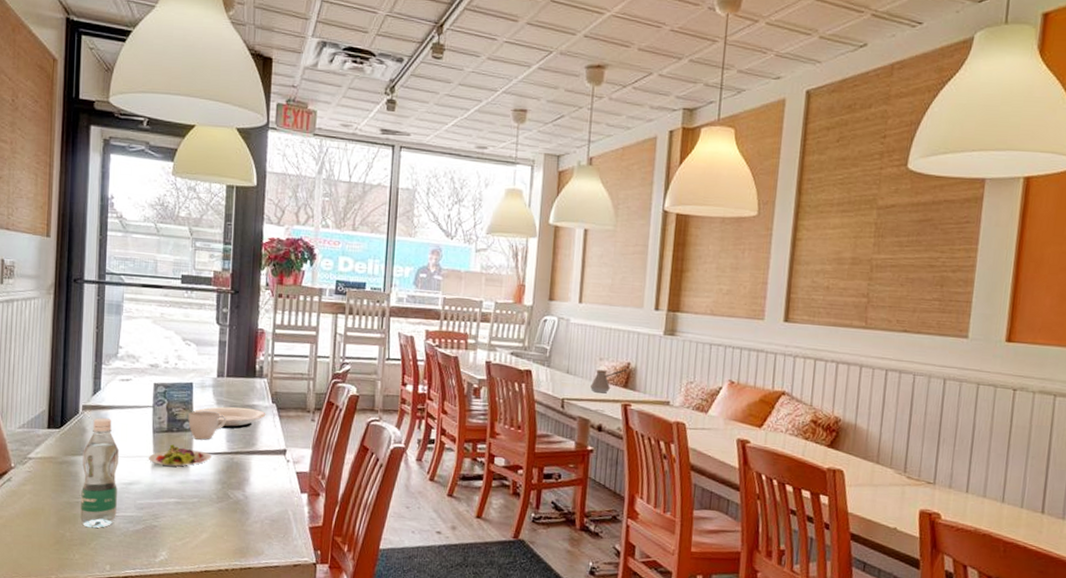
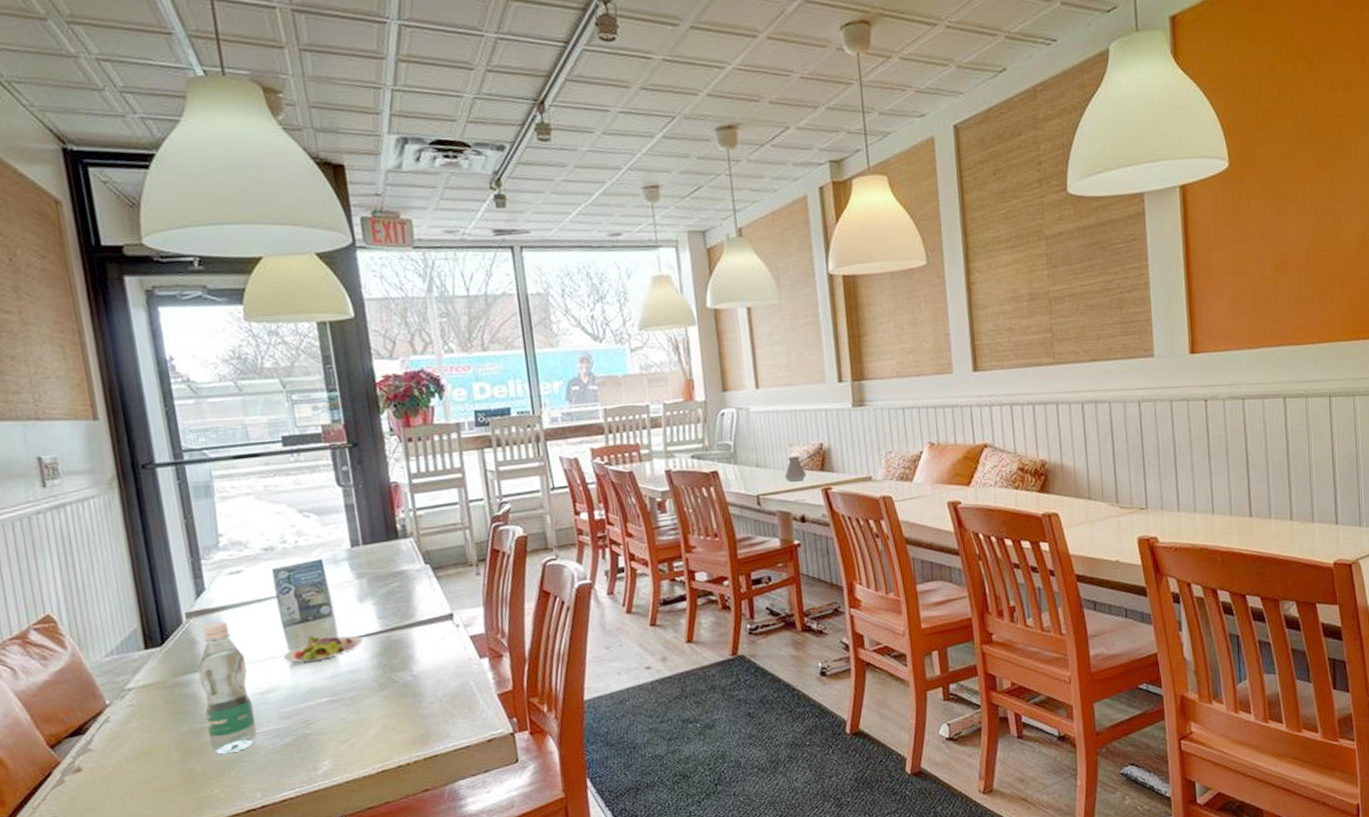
cup: present [188,410,226,440] -> none [324,587,373,624]
plate: present [193,406,266,429] -> none [329,575,420,605]

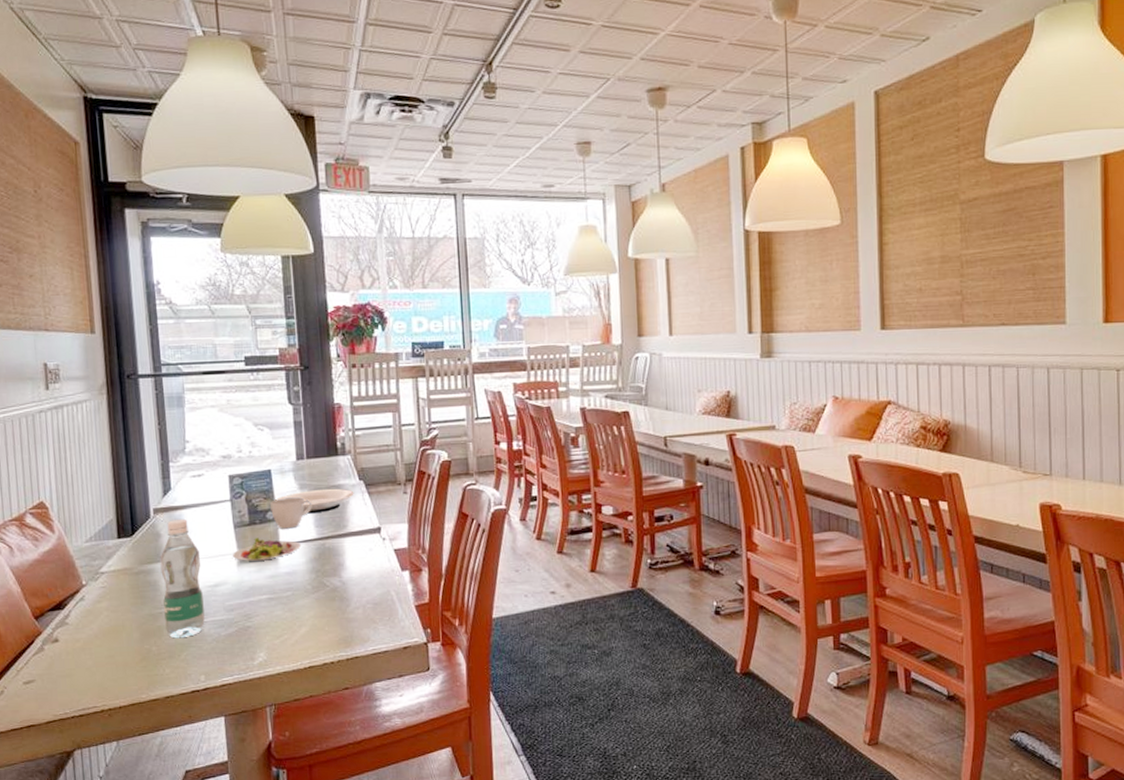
cup: none [324,587,373,624] -> present [270,497,312,529]
plate: none [329,575,420,605] -> present [275,488,354,514]
coffee pot: present [785,450,822,482] -> none [692,397,729,426]

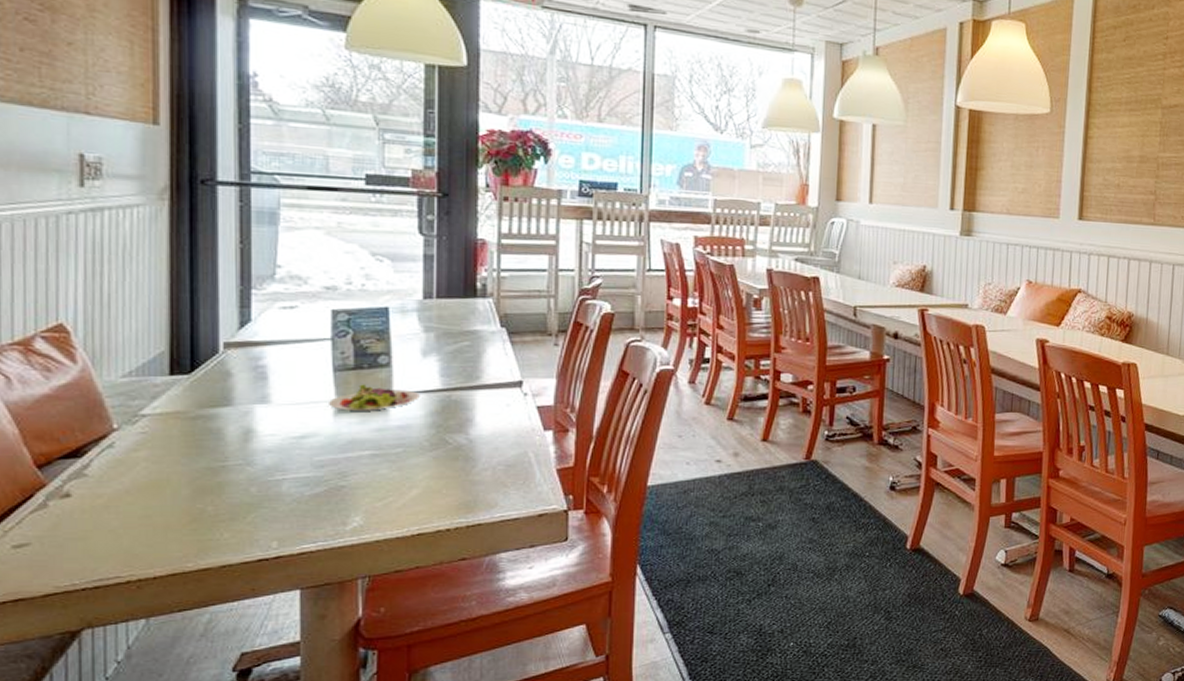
bottle: present [160,519,205,639] -> none [228,357,284,497]
cup: present [270,497,312,529] -> none [384,340,439,376]
plate: present [275,488,354,514] -> none [391,333,493,361]

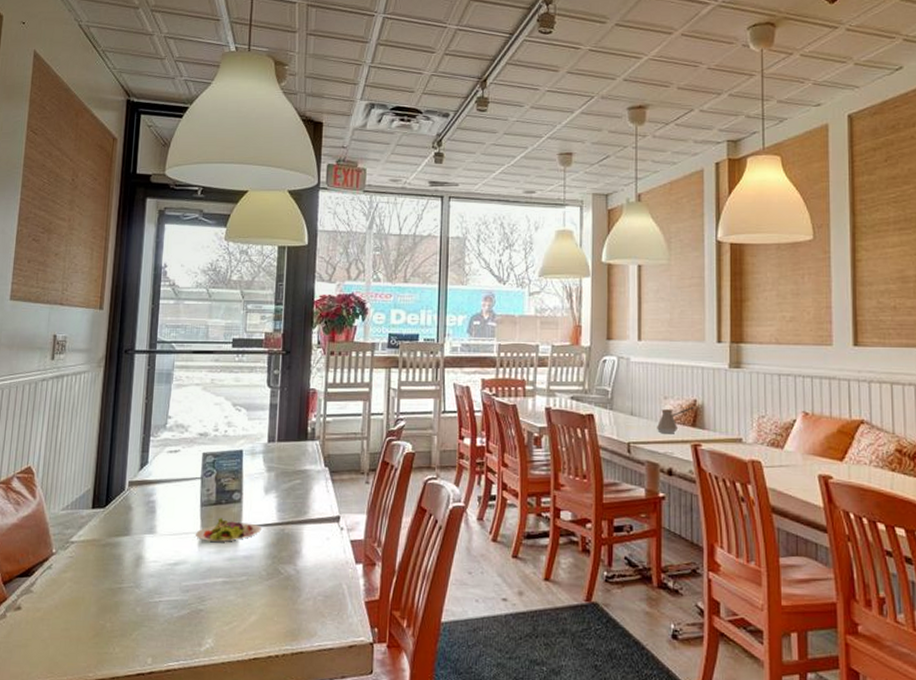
coffee pot: none [885,271,924,299] -> present [657,406,695,434]

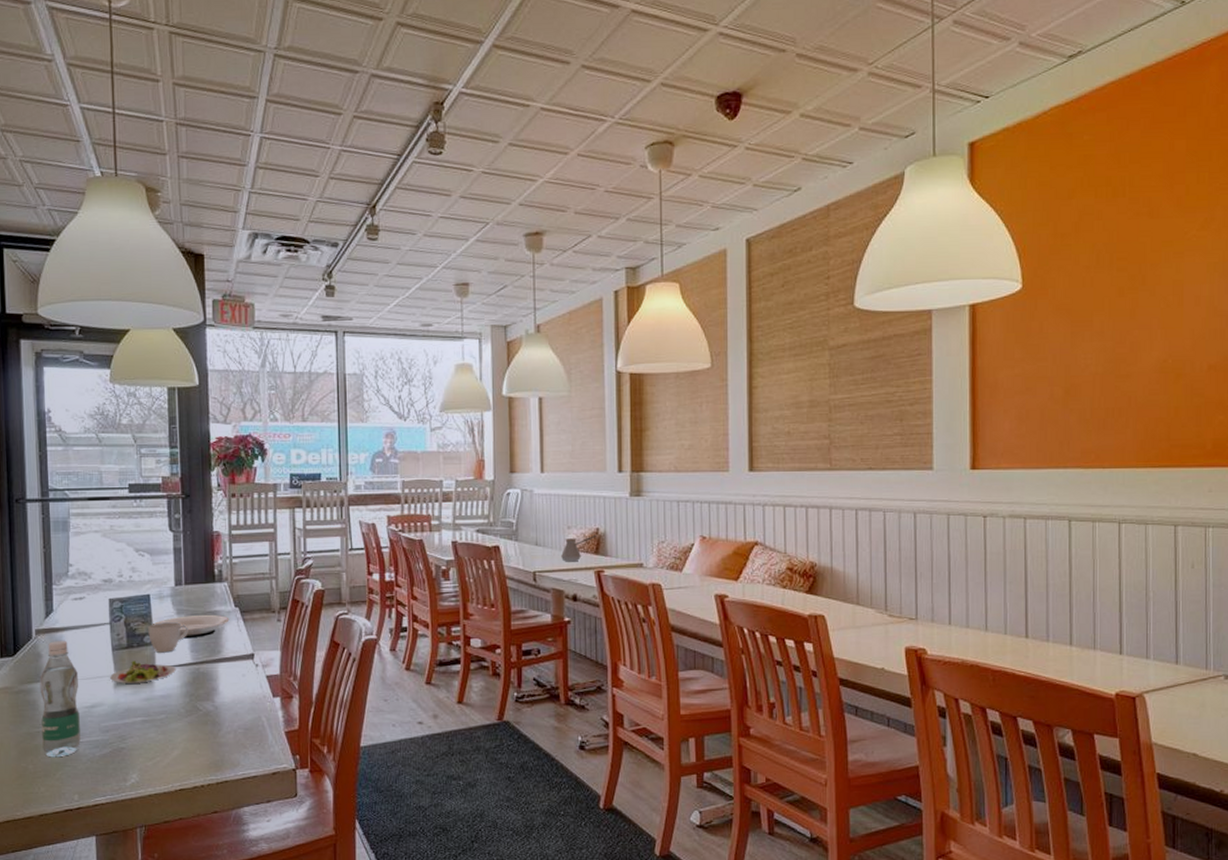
bottle: none [122,494,165,617] -> present [40,641,81,758]
cup: none [237,479,277,511] -> present [148,622,188,653]
plate: none [243,473,319,497] -> present [153,614,230,639]

